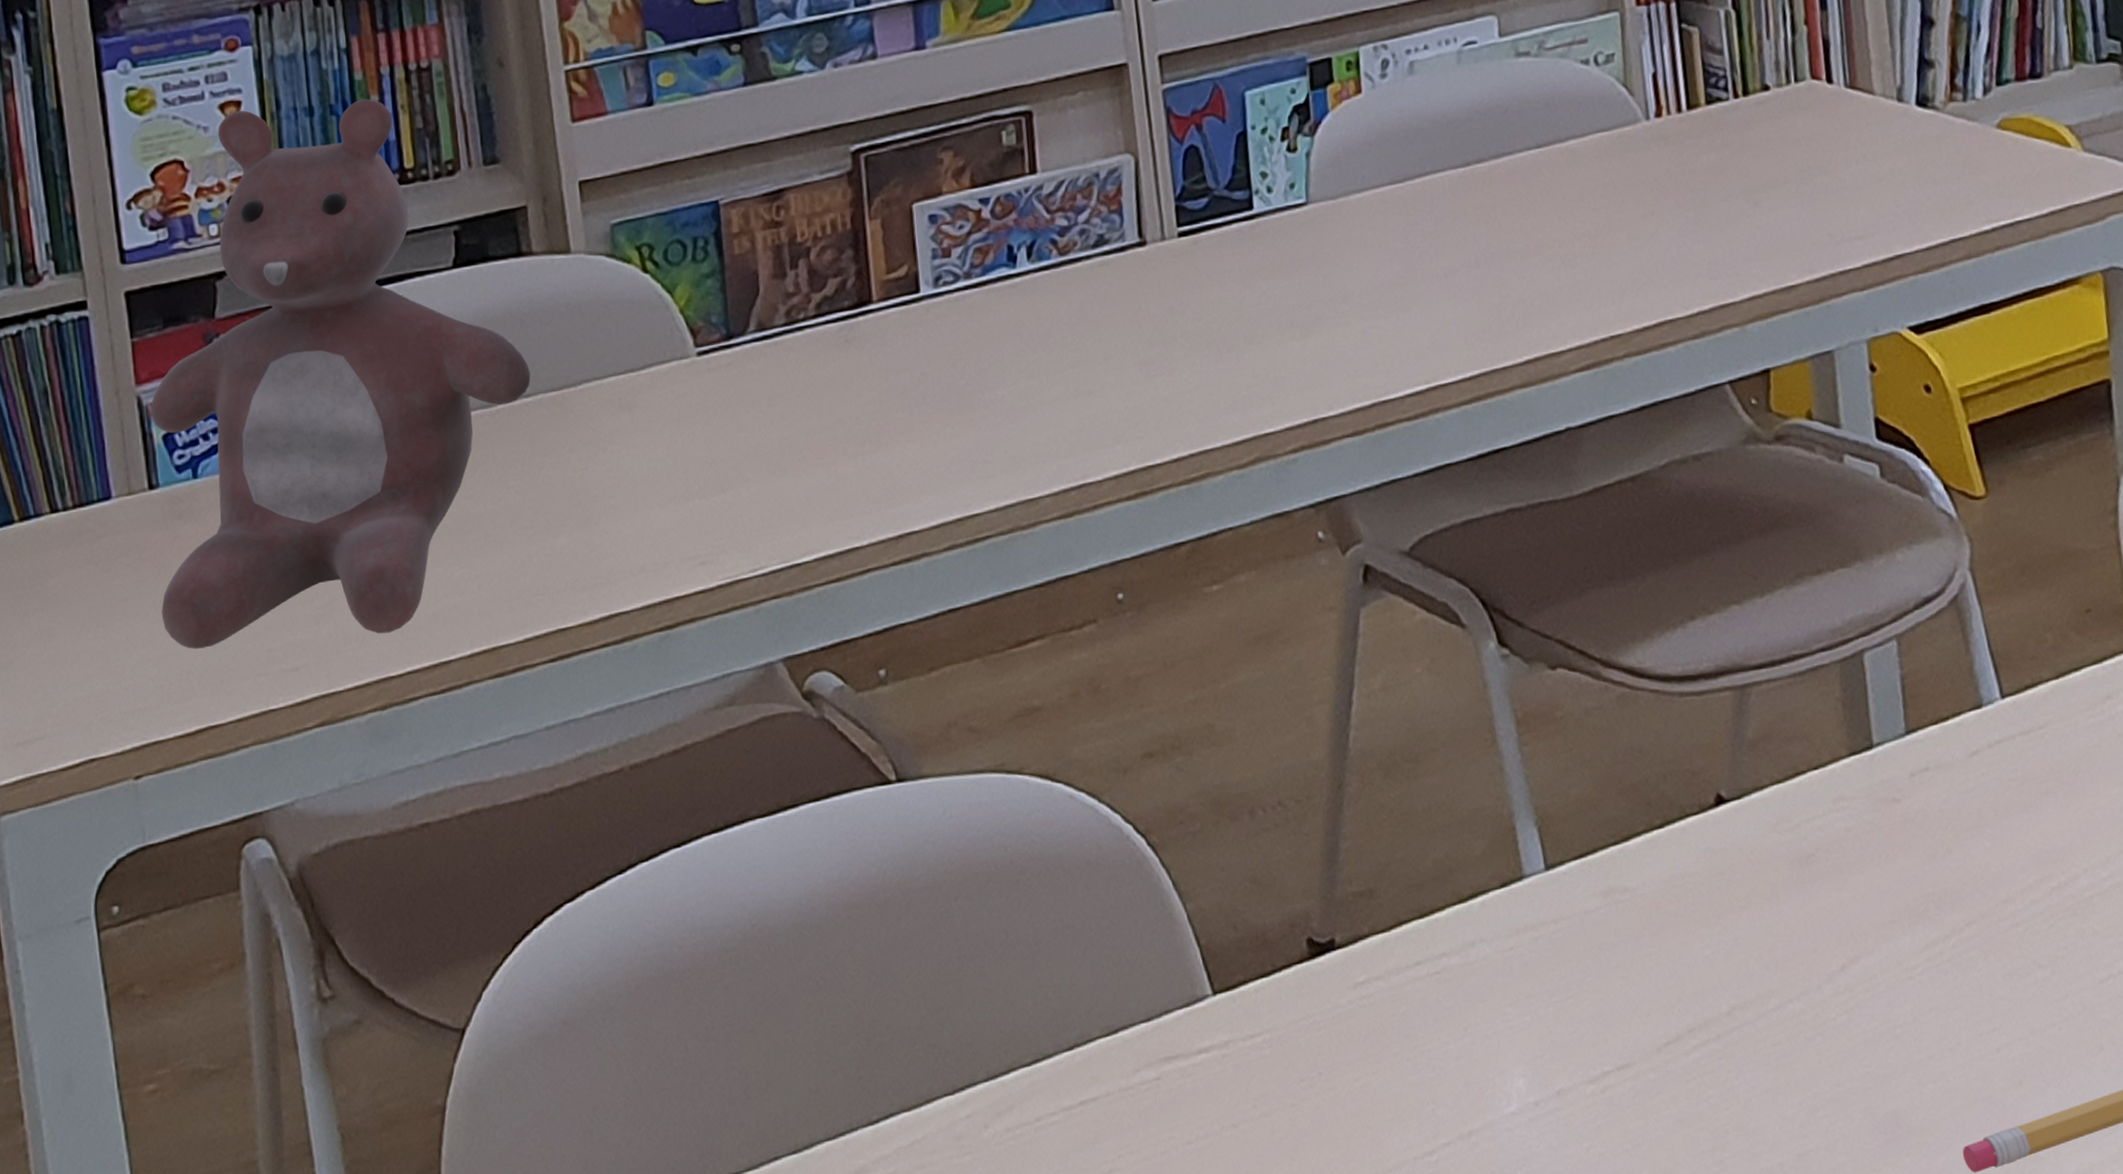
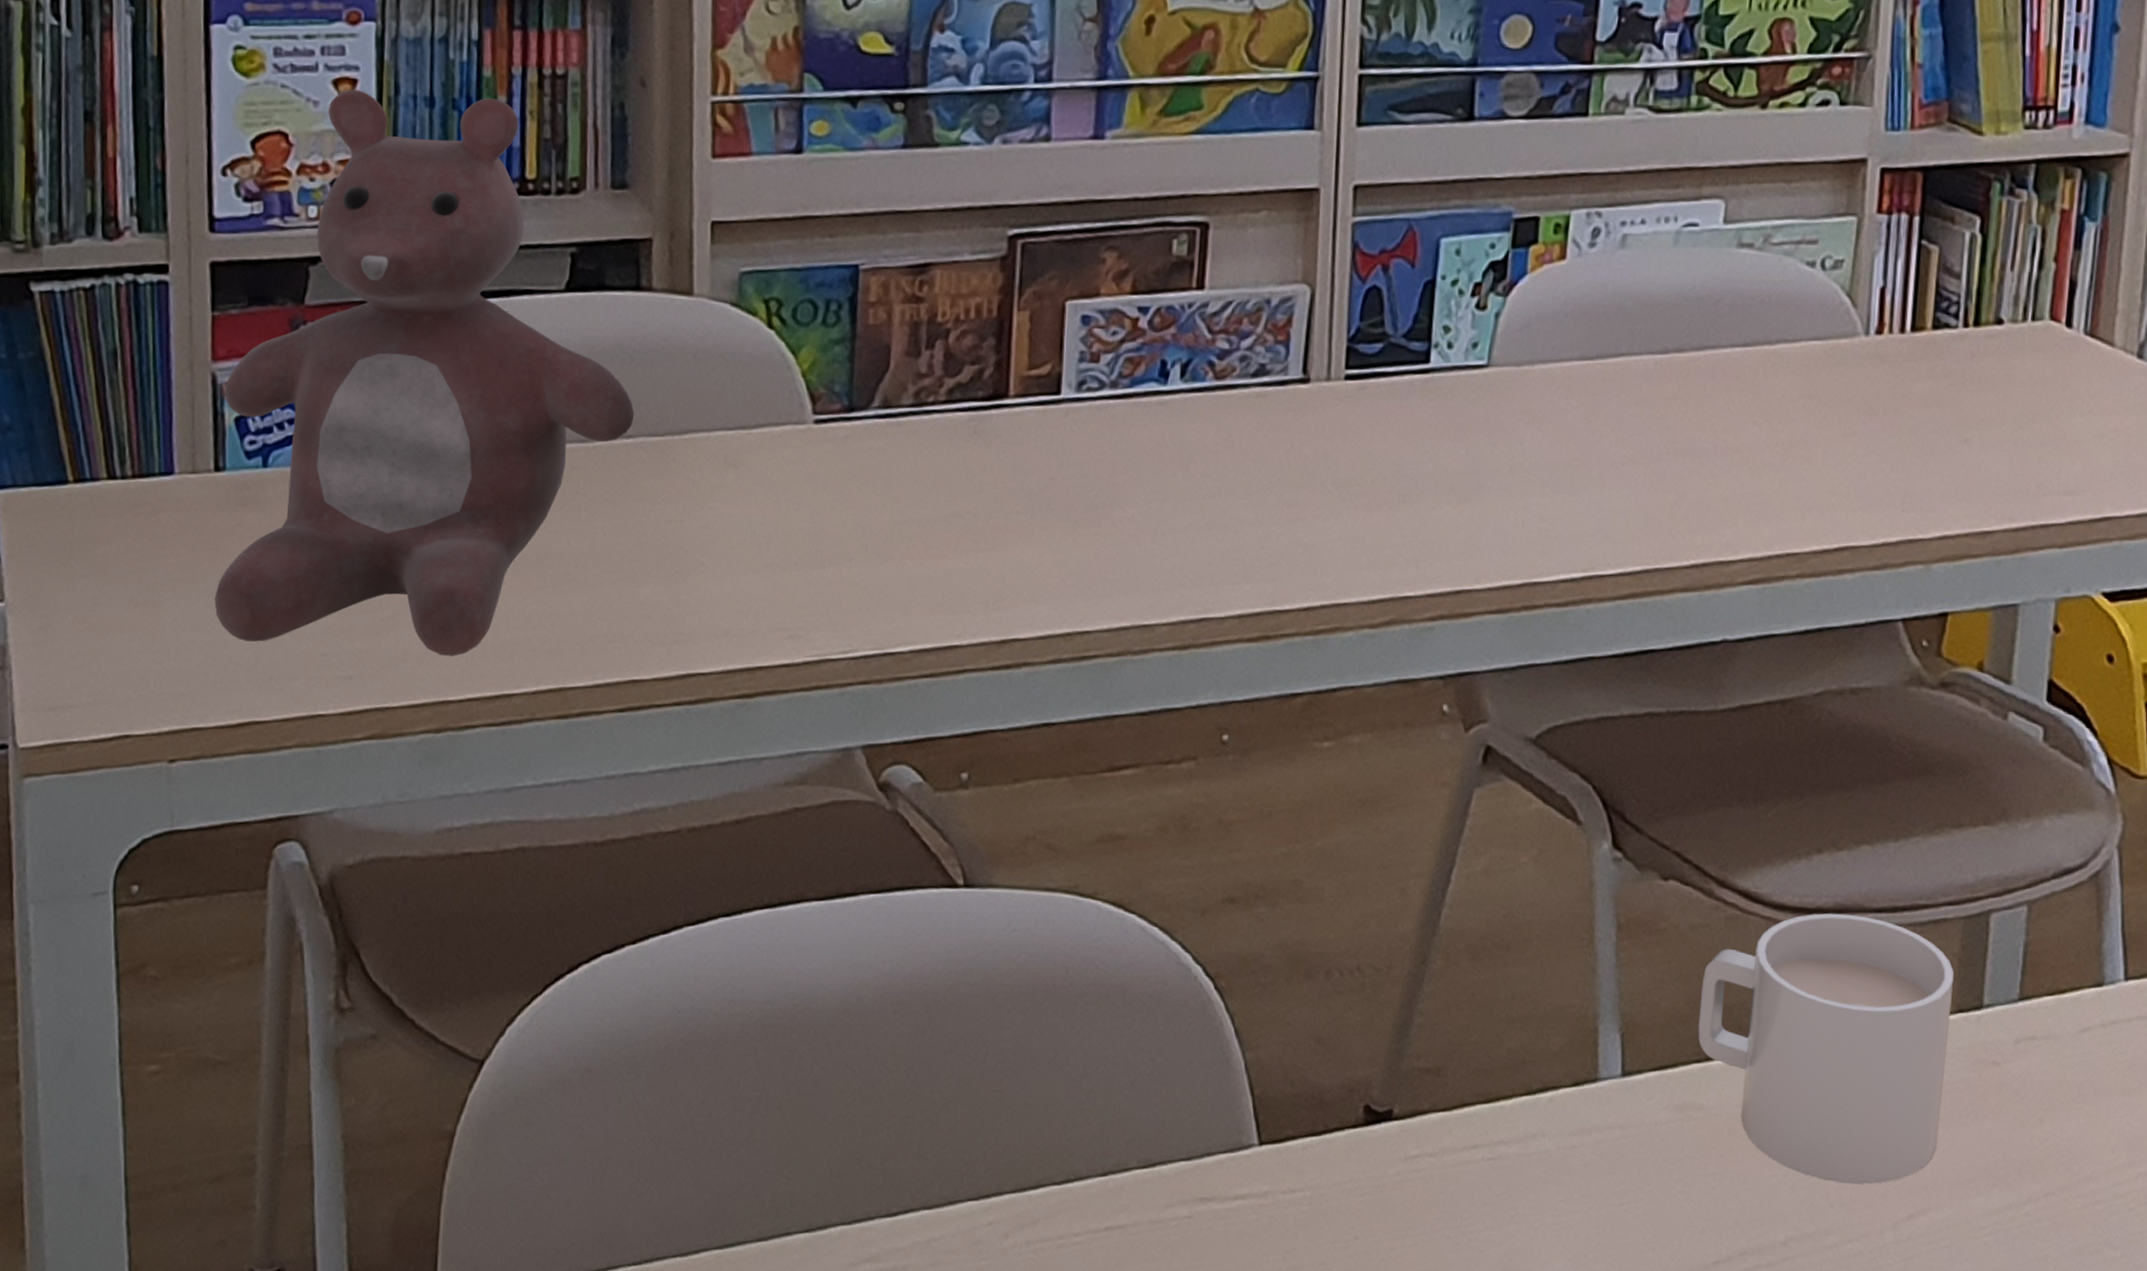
mug: none [1605,674,1856,944] -> present [1698,912,1955,1184]

